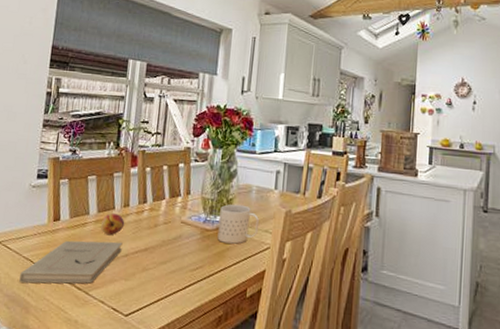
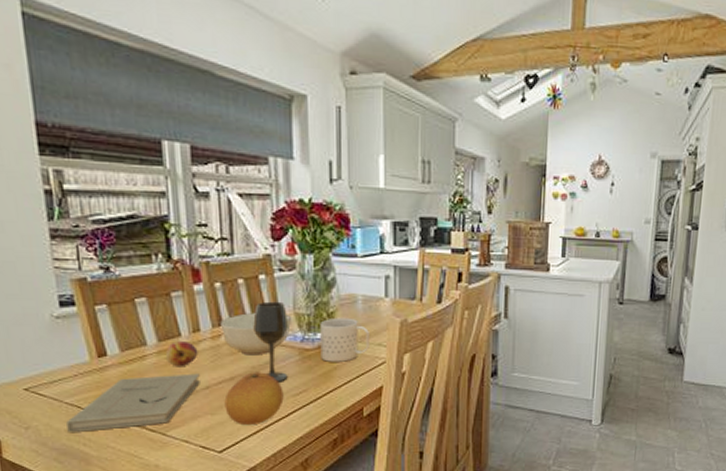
fruit: none [136,245,184,294] -> present [224,372,284,426]
bowl: none [144,194,200,232] -> present [220,313,292,356]
wine glass: none [168,185,196,257] -> present [253,301,288,382]

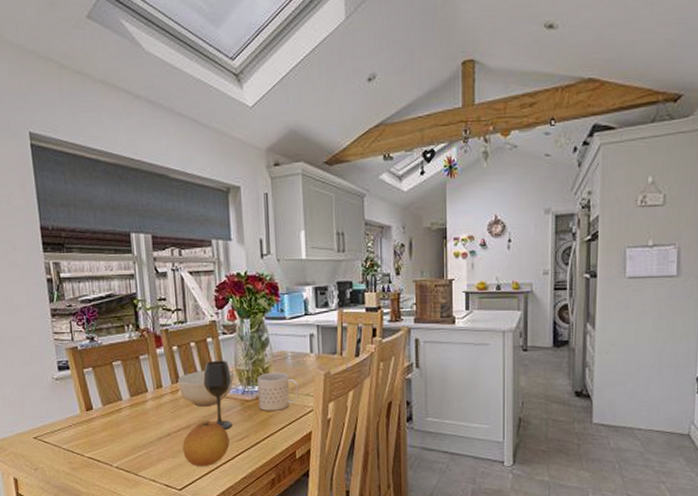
book: present [66,373,200,433] -> none [64,423,163,474]
fruit: present [165,341,198,367] -> none [136,396,161,418]

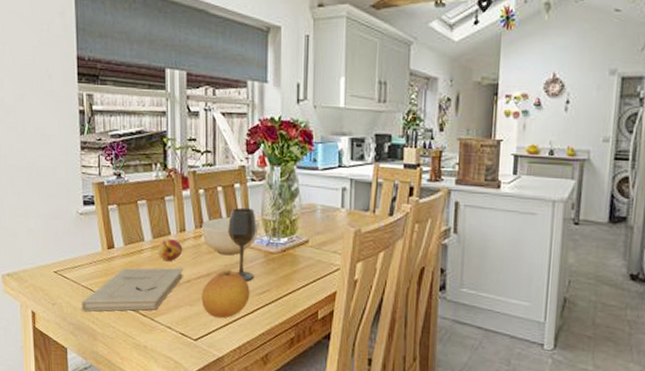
book: none [64,423,163,474] -> present [82,267,183,312]
fruit: none [136,396,161,418] -> present [157,239,183,262]
mug: present [257,372,300,411] -> none [283,225,327,266]

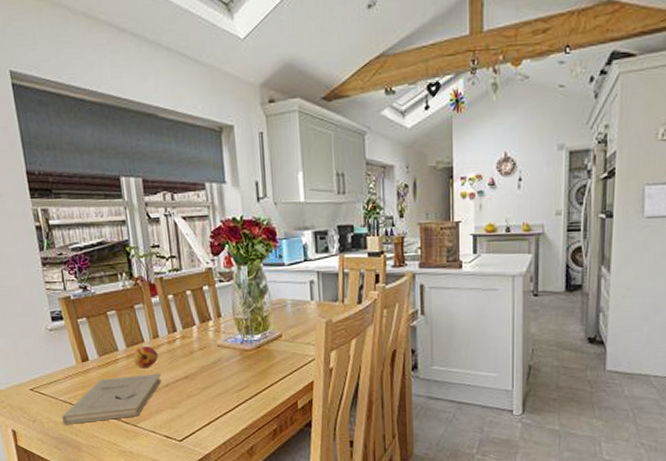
bowl: present [201,217,260,256] -> none [174,319,233,357]
fruit: present [201,270,250,319] -> none [181,371,230,418]
wine glass: present [228,207,256,281] -> none [200,308,232,380]

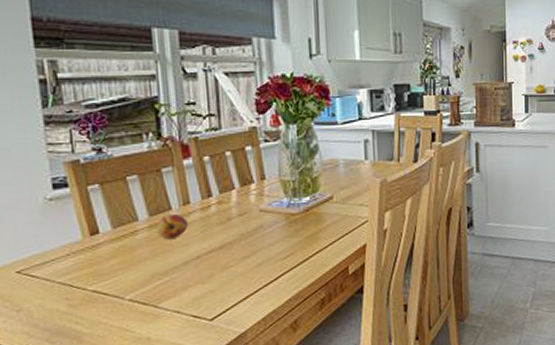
book: present [62,373,161,425] -> none [58,244,191,313]

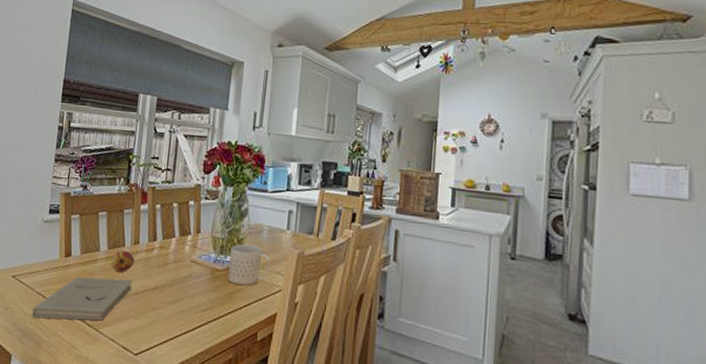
book: none [58,244,191,313] -> present [32,276,133,321]
mug: none [304,181,353,225] -> present [227,244,271,286]

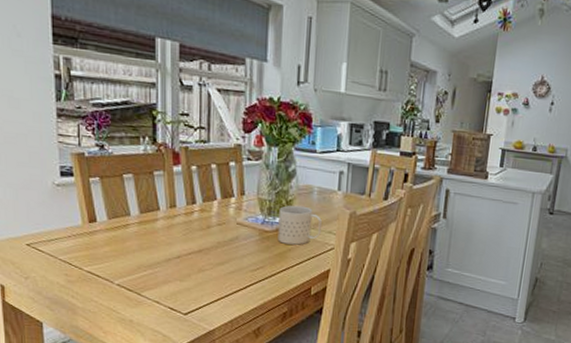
book: present [32,276,133,321] -> none [59,242,173,286]
fruit: present [110,250,135,273] -> none [145,214,173,238]

